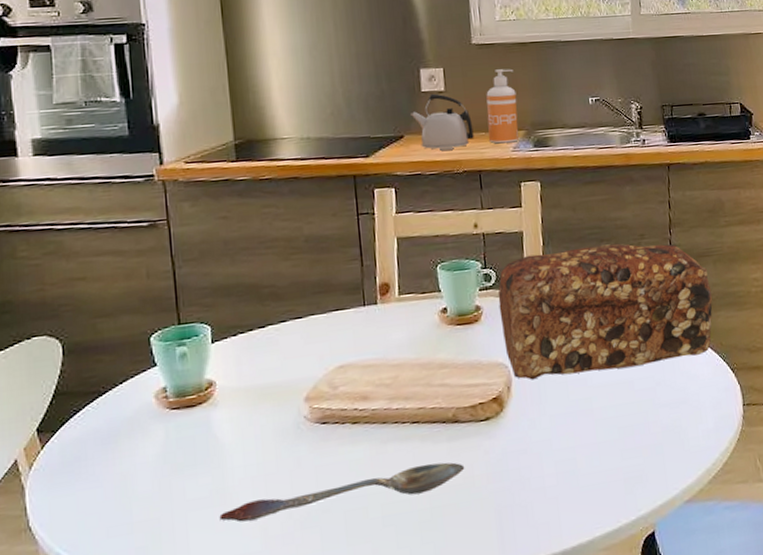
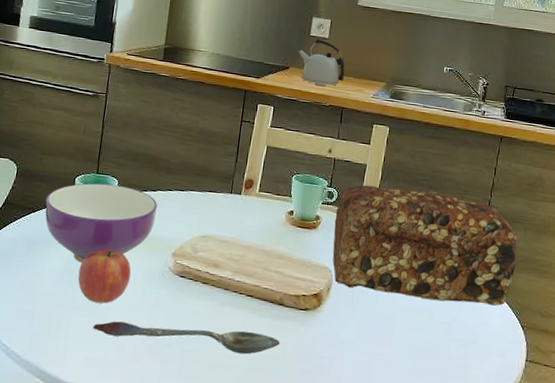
bowl: none [113,330,273,443] -> present [45,183,158,263]
fruit: none [183,413,256,488] -> present [78,248,131,304]
soap dispenser: present [486,68,519,144] -> none [354,29,387,91]

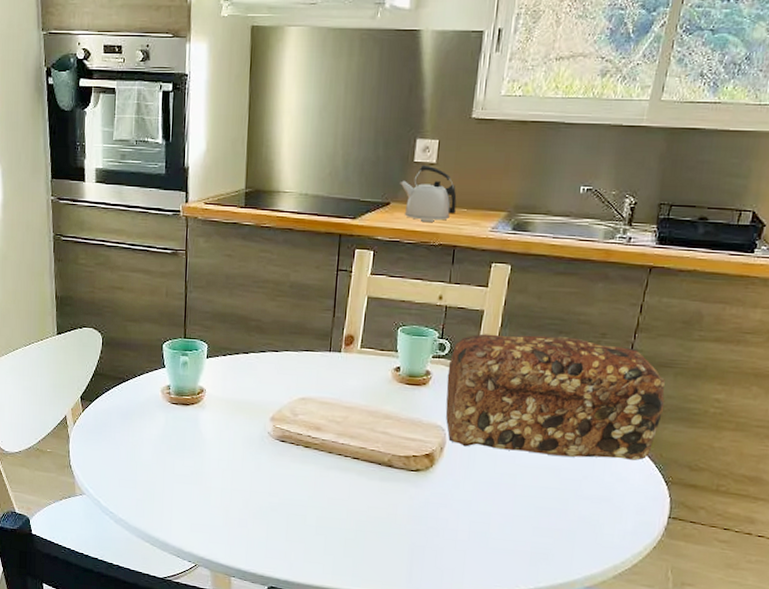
bowl: present [45,183,158,263] -> none [135,348,251,431]
fruit: present [78,248,131,304] -> none [176,415,230,471]
spoon: present [93,321,280,355] -> none [196,487,390,517]

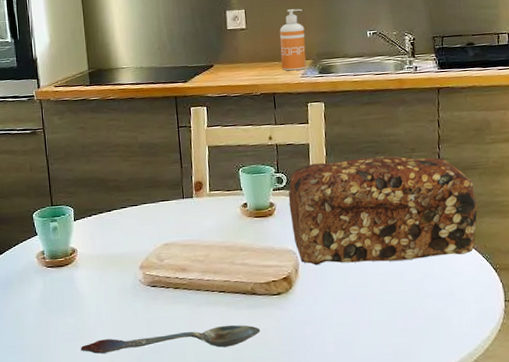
spoon: none [196,487,390,517] -> present [80,324,261,354]
kettle: present [400,164,457,222] -> none [219,30,269,77]
soap dispenser: none [469,147,508,223] -> present [279,8,307,71]

